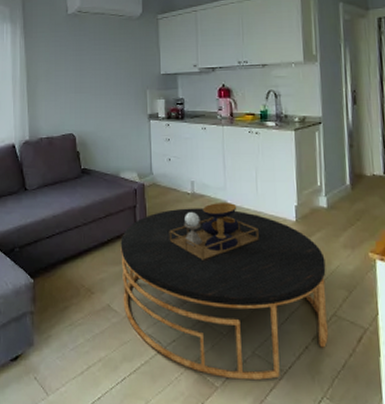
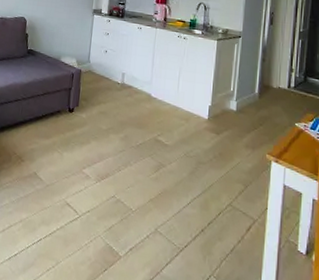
coffee table: present [120,203,329,381] -> none [48,94,229,255]

